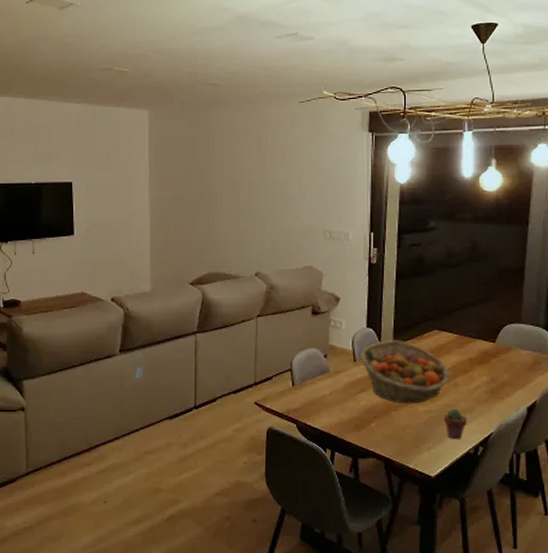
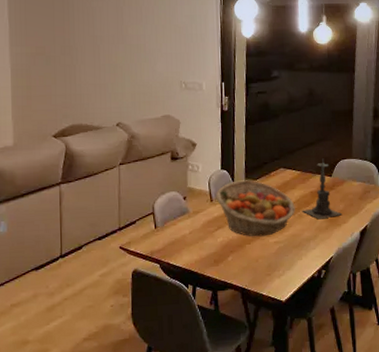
potted succulent: present [444,408,467,440] -> none [291,237,311,266]
candle holder: none [458,321,507,390] -> present [302,158,343,220]

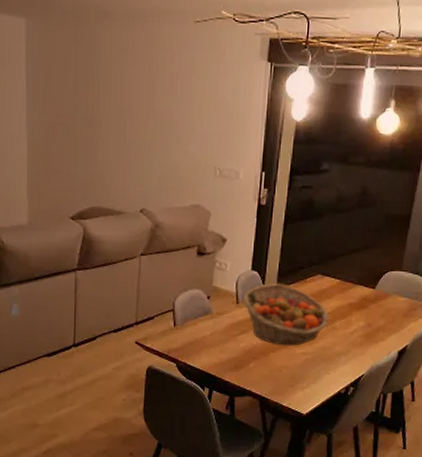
candle holder: present [302,158,343,220] -> none [336,268,382,334]

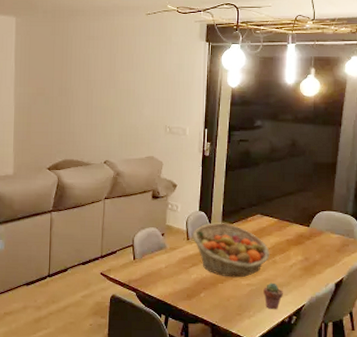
potted succulent: none [319,351,341,381] -> present [263,282,283,310]

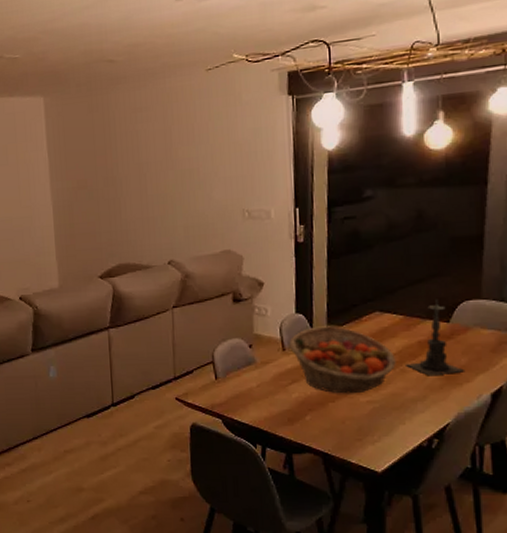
potted succulent: present [263,282,283,310] -> none [390,397,418,432]
candle holder: none [277,208,318,267] -> present [406,299,465,376]

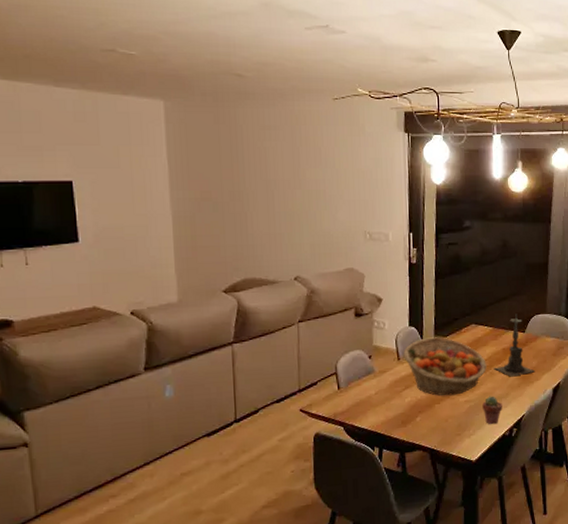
potted succulent: none [390,397,418,432] -> present [482,396,502,425]

